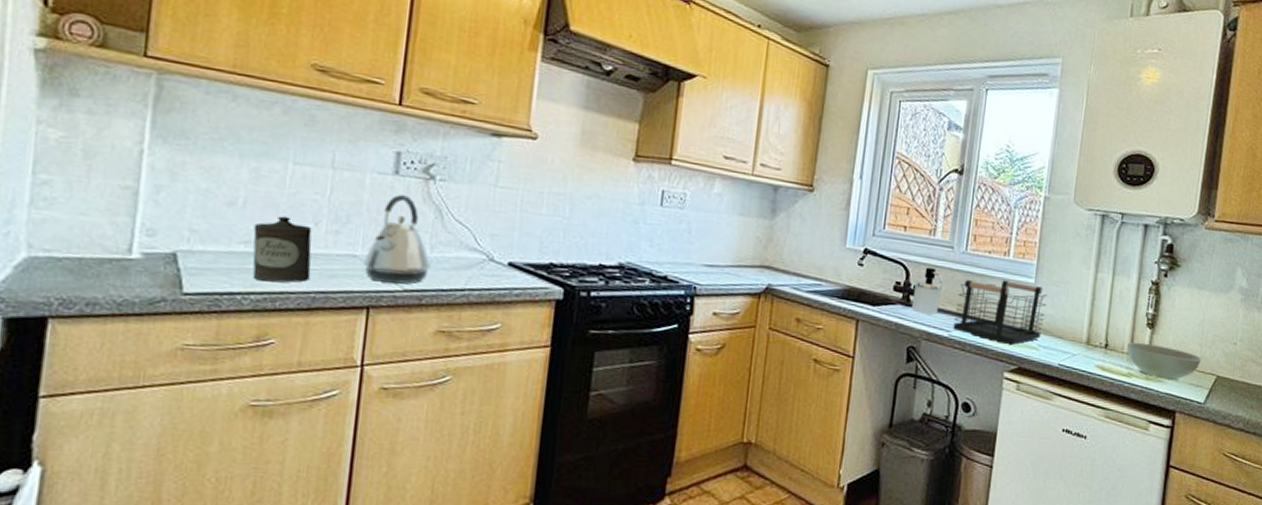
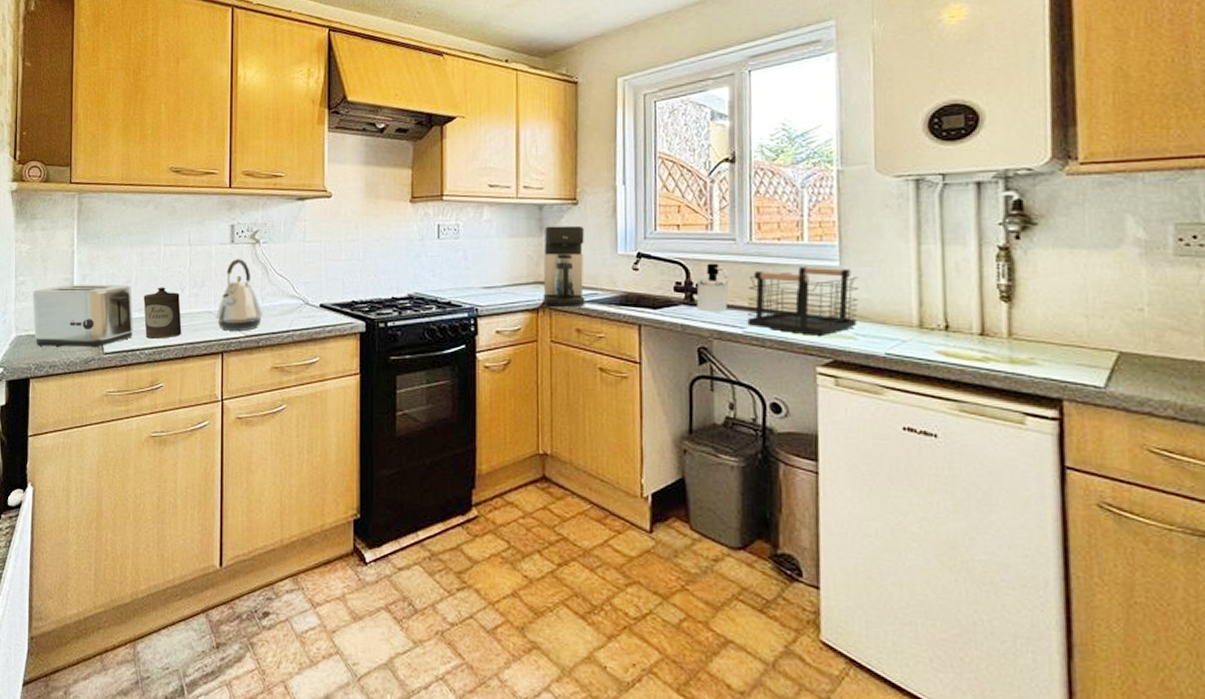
toaster: none [61,194,237,285] -> present [32,284,133,348]
coffee maker: none [766,209,817,296] -> present [543,225,585,307]
bowl: present [1127,342,1202,380] -> none [976,320,1092,361]

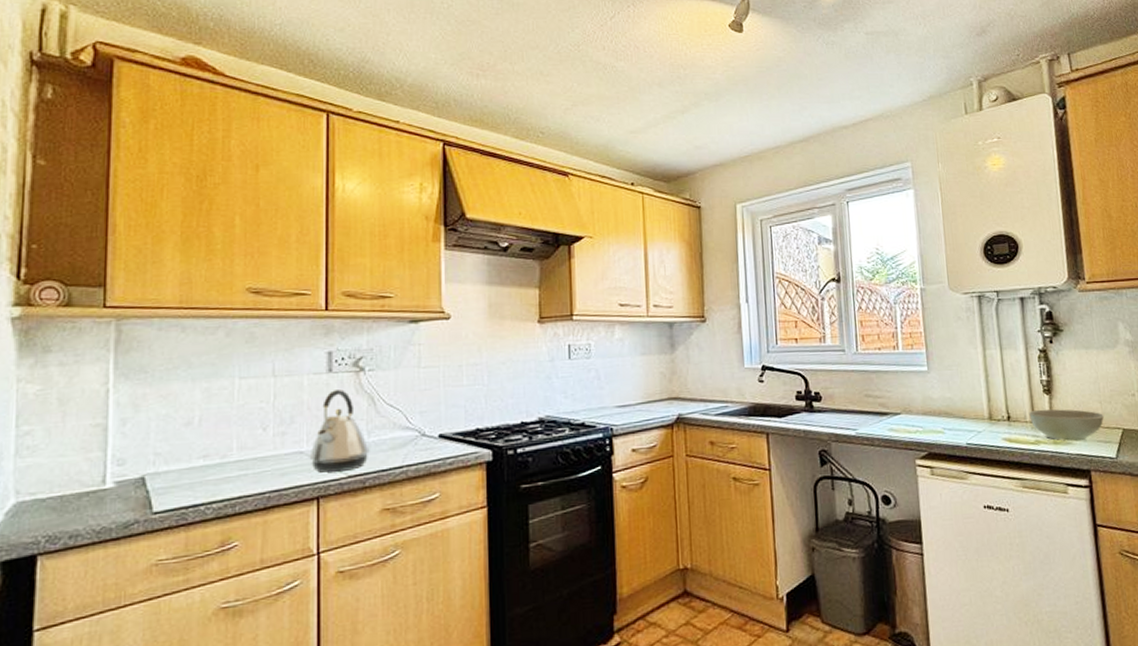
toaster: present [32,284,133,348] -> none [42,427,196,512]
canister: present [143,287,182,339] -> none [210,427,264,490]
coffee maker: present [543,225,585,307] -> none [675,342,717,421]
soap dispenser: present [696,263,730,312] -> none [814,372,842,418]
dish rack: present [747,266,859,335] -> none [857,372,944,432]
bowl: none [976,320,1092,361] -> present [1029,409,1105,441]

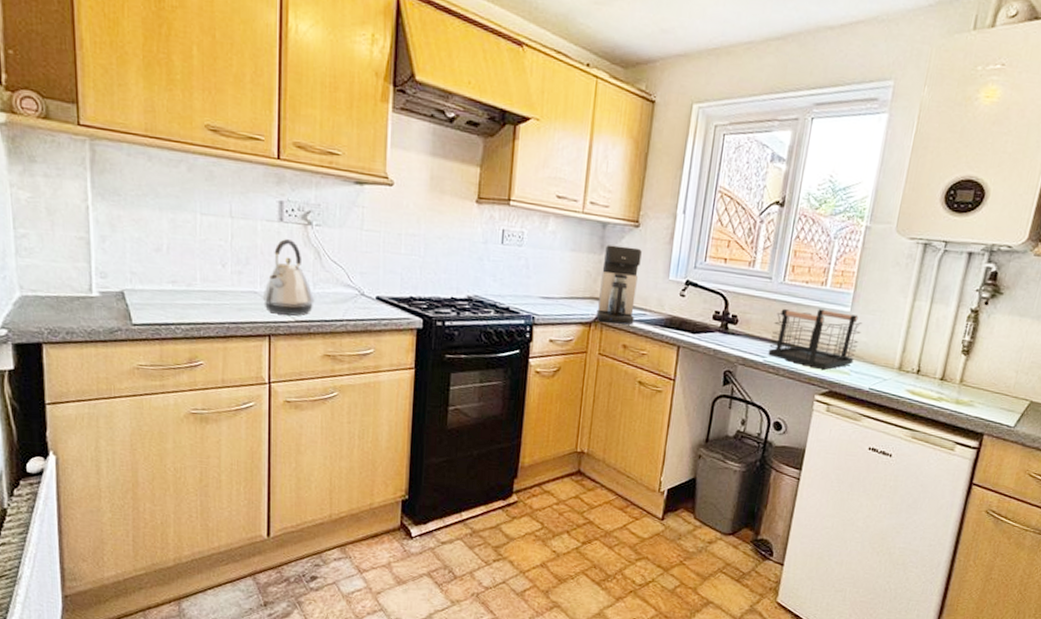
coffee maker: none [675,342,717,421] -> present [596,245,642,325]
dish rack: none [857,372,944,432] -> present [768,308,863,369]
bowl: present [1029,409,1105,441] -> none [939,368,1017,405]

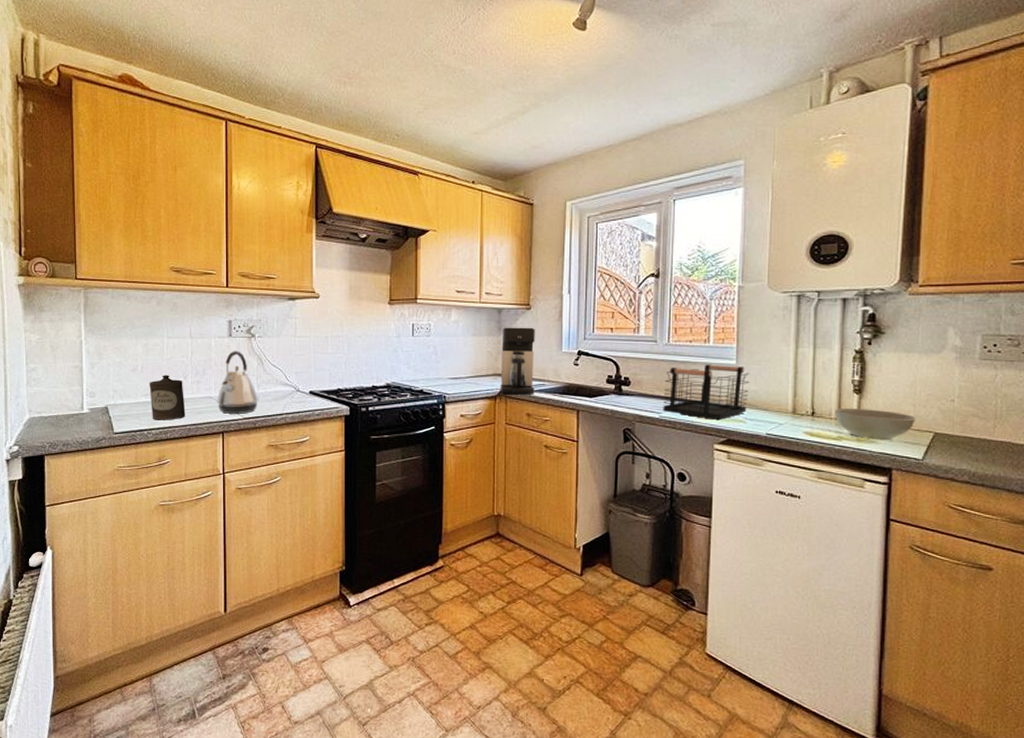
canister: none [177,259,224,315] -> present [149,375,186,420]
bowl: none [939,368,1017,405] -> present [835,407,917,440]

